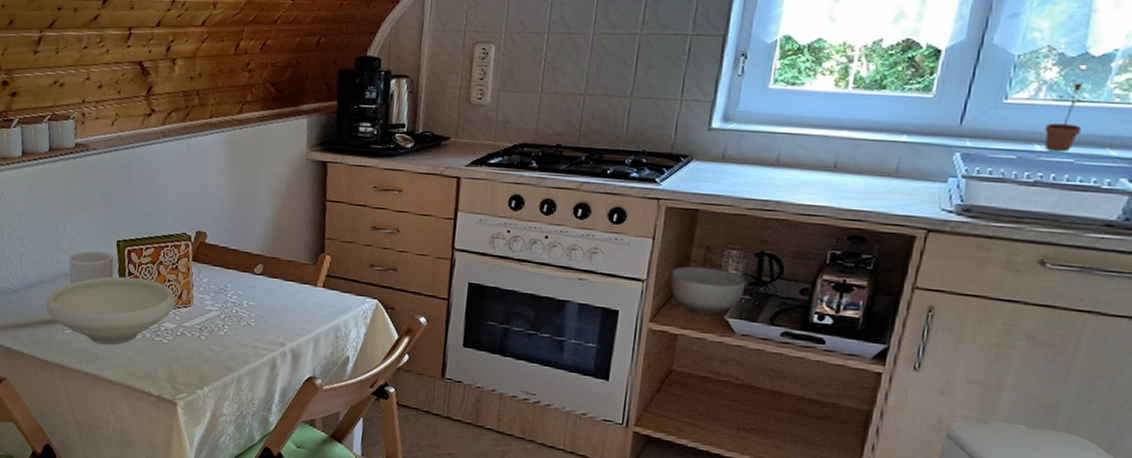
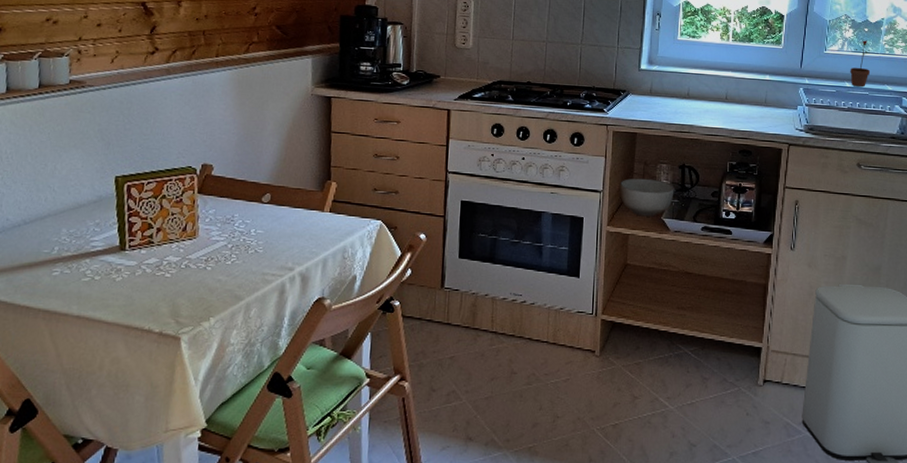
bowl: present [46,276,176,345] -> none [30,212,180,284]
mug: present [67,250,114,284] -> none [57,187,111,223]

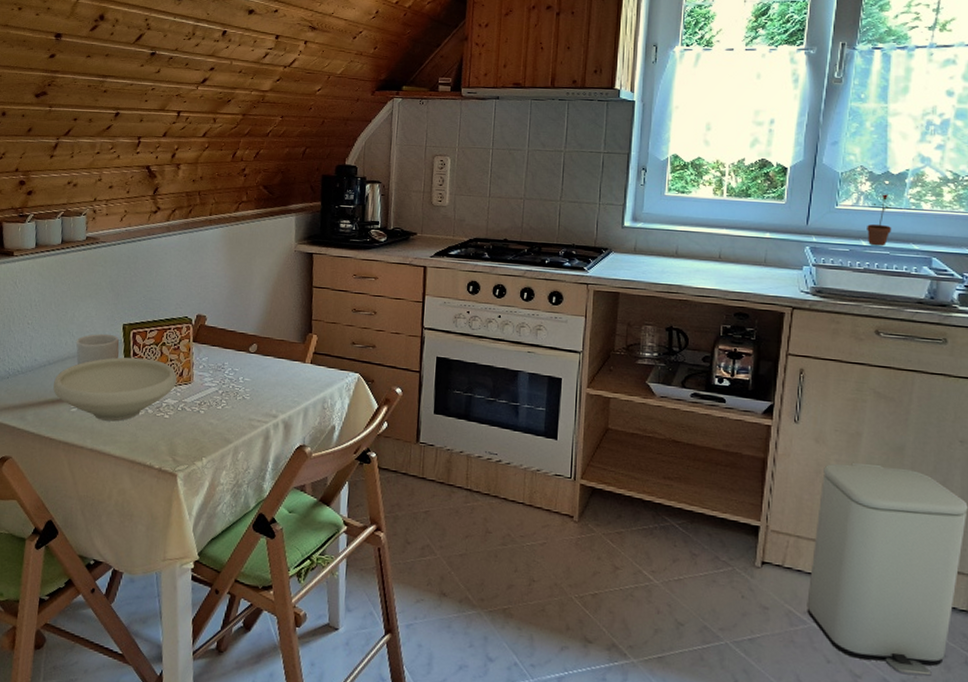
bowl: none [30,212,180,284] -> present [53,357,178,422]
mug: none [57,187,111,223] -> present [75,333,120,365]
bowl: present [619,178,675,217] -> none [600,339,661,381]

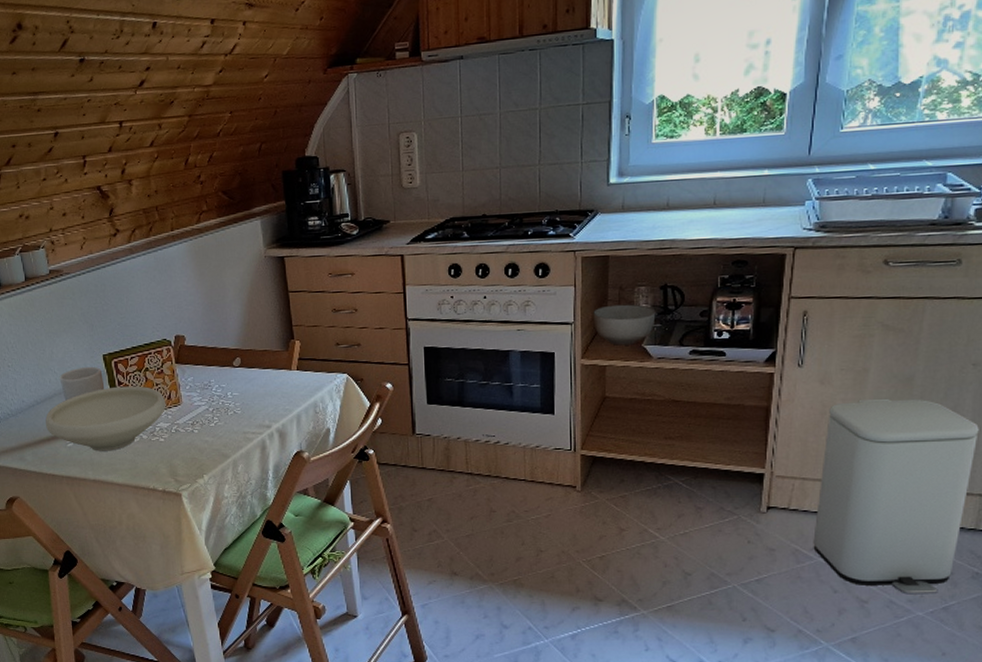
bowl: none [600,339,661,381] -> present [592,304,656,346]
potted flower: present [867,194,892,246] -> none [875,108,904,168]

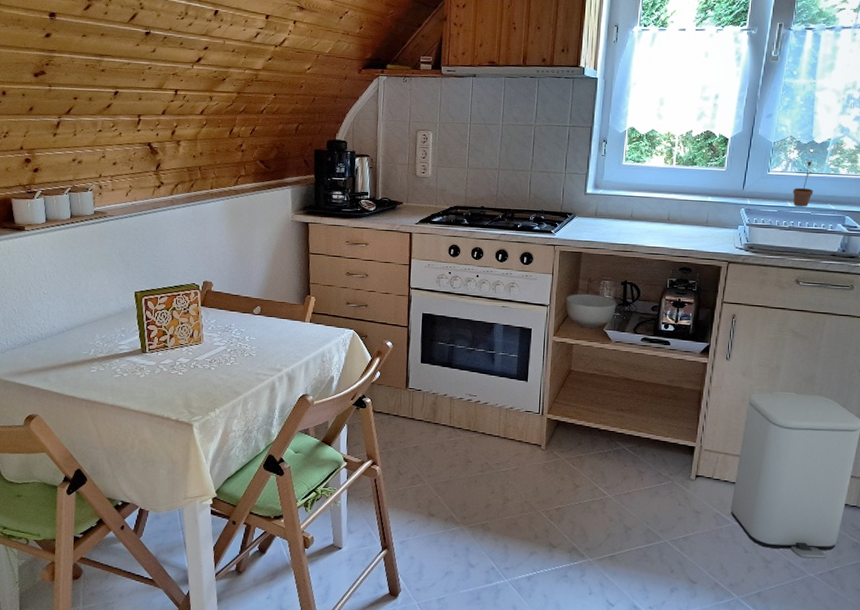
bowl: present [45,386,167,452] -> none [73,321,189,380]
mug: present [59,366,105,401] -> none [91,301,133,330]
potted flower: none [875,108,904,168] -> present [793,161,815,207]

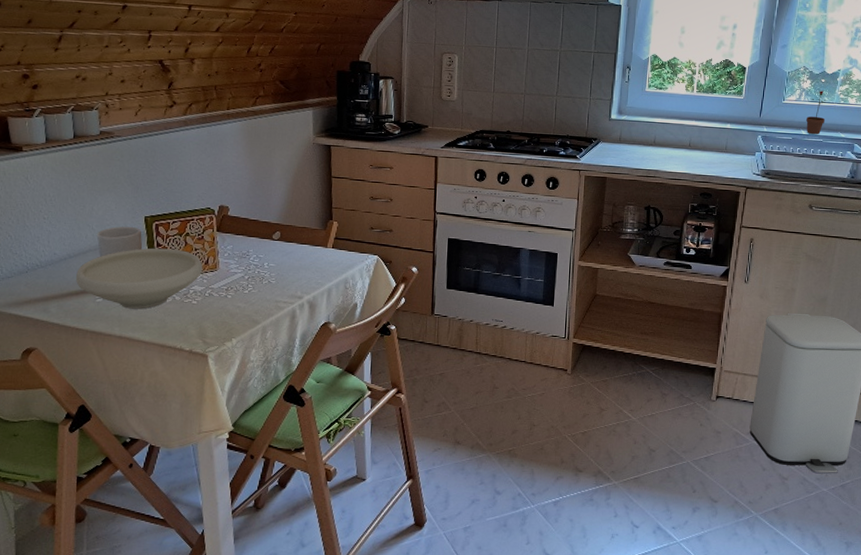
bowl: none [73,321,189,380] -> present [76,248,203,309]
mug: none [91,301,133,330] -> present [96,226,143,257]
bowl: present [565,293,617,329] -> none [590,218,640,253]

